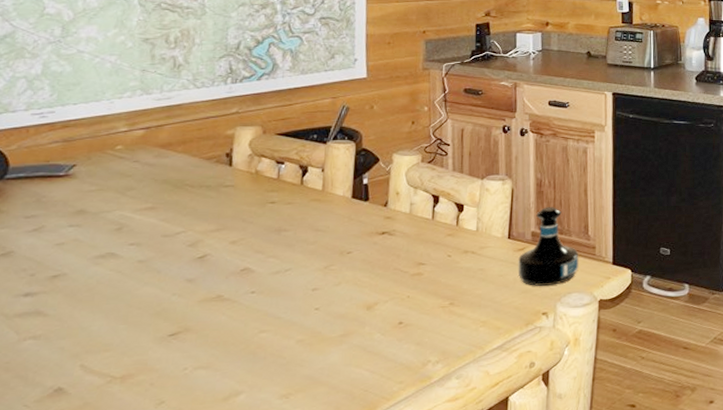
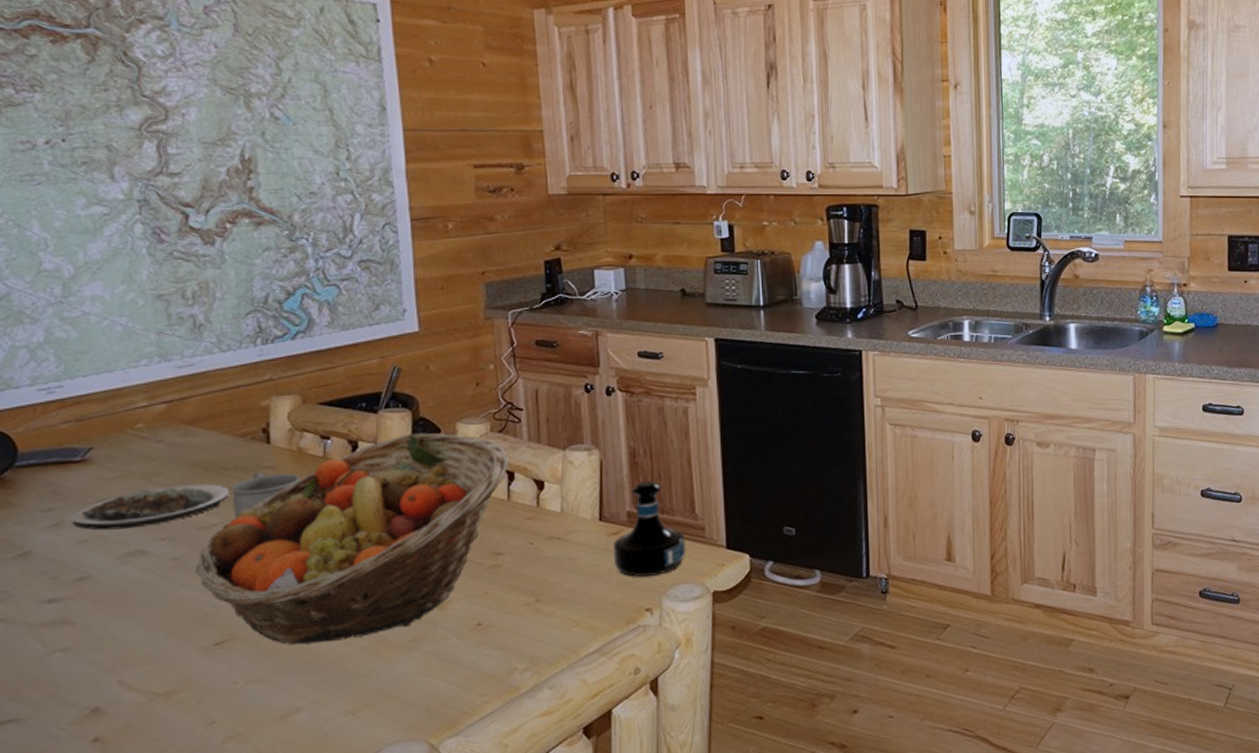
plate: none [50,198,193,235] -> present [69,483,229,531]
fruit basket: none [158,161,436,337] -> present [196,433,510,645]
mug: none [194,189,256,228] -> present [230,472,300,518]

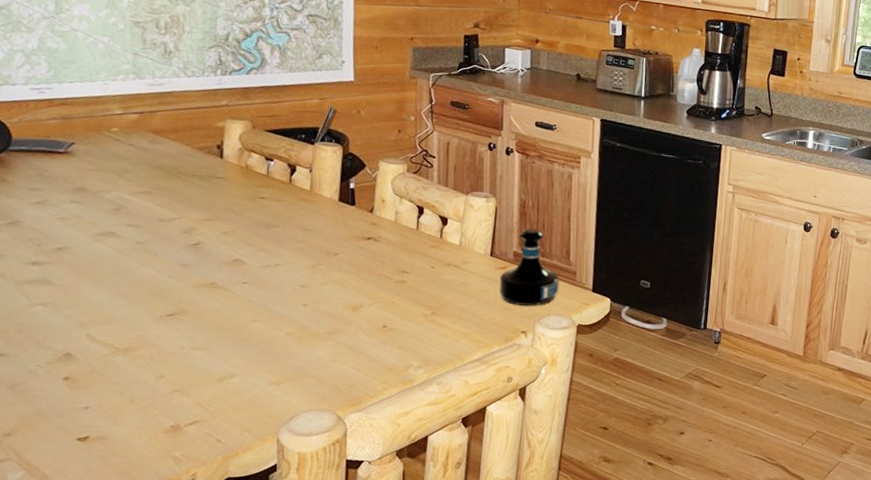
plate: present [69,483,229,531] -> none [52,182,186,214]
fruit basket: present [196,433,510,645] -> none [155,165,421,325]
mug: present [230,472,300,518] -> none [187,180,246,216]

